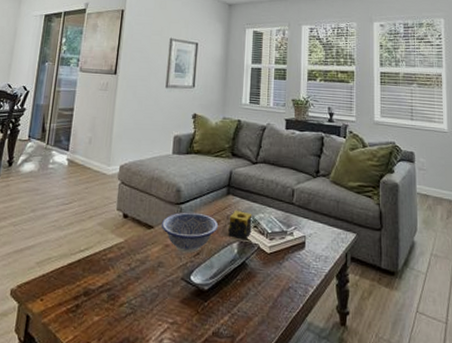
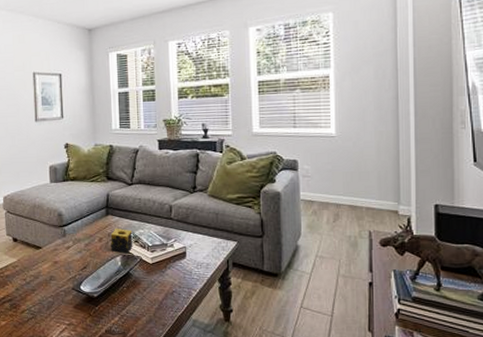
decorative bowl: present [161,212,219,253] -> none [48,233,101,268]

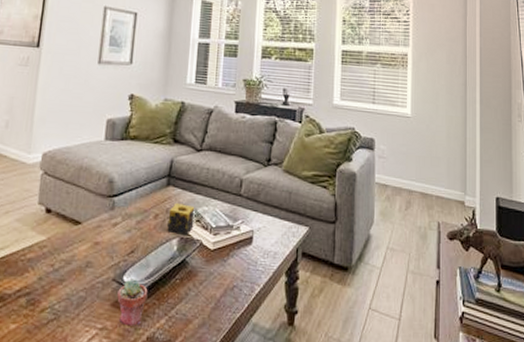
potted succulent: none [77,288,102,322] -> present [117,279,148,326]

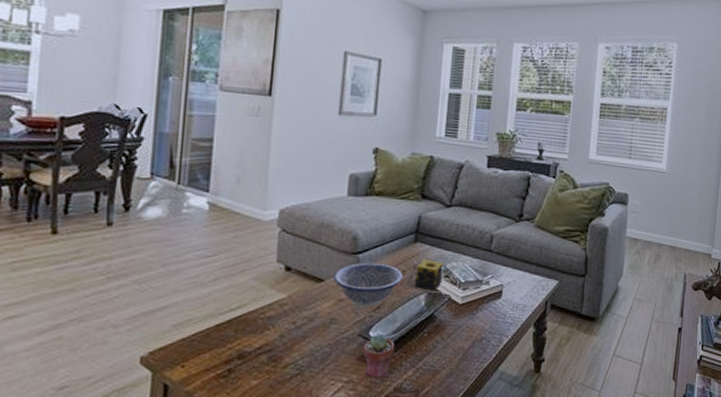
decorative bowl: none [90,205,157,251] -> present [333,262,404,307]

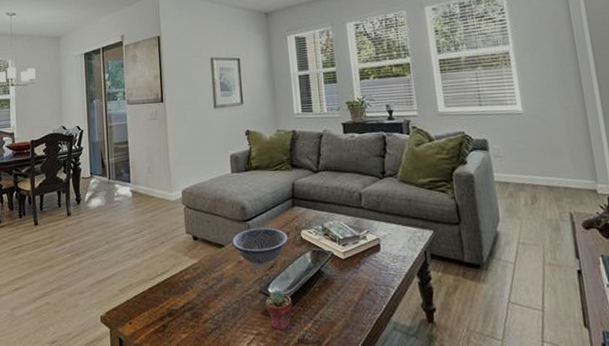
candle: present [415,260,444,291] -> none [298,221,323,249]

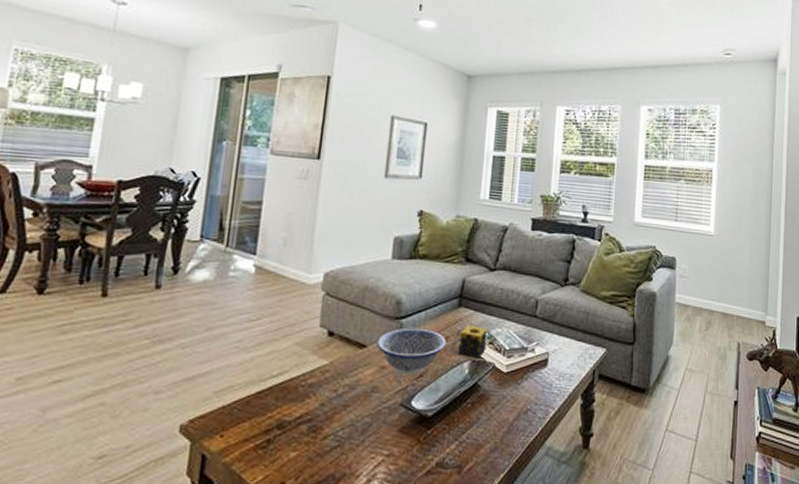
potted succulent: present [265,290,292,331] -> none [405,403,438,452]
candle: none [298,221,323,249] -> present [458,325,488,359]

